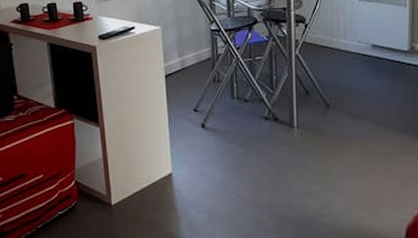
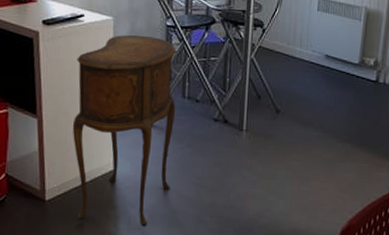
side table: none [131,41,227,229] -> present [72,34,176,227]

